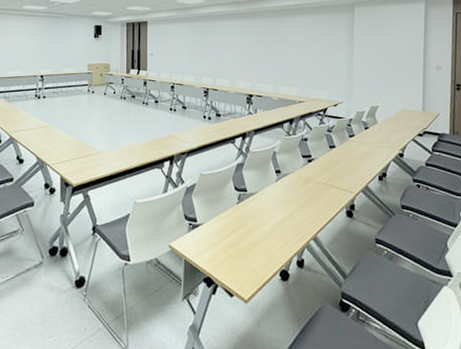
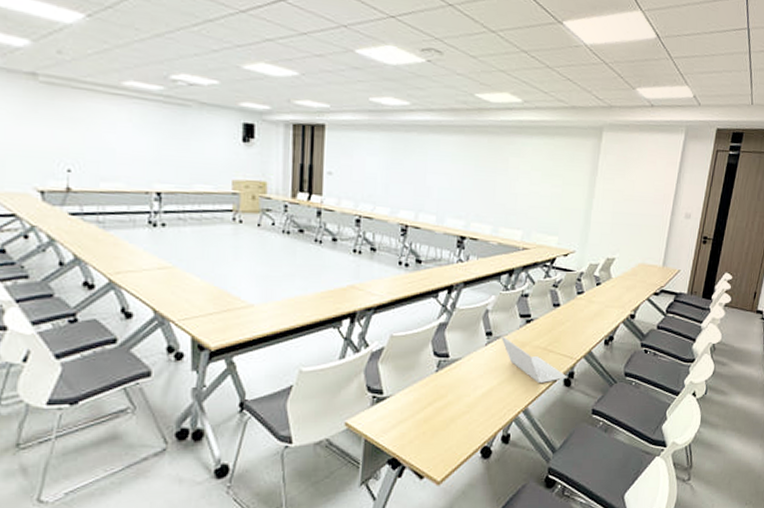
laptop: none [288,173,349,215] -> present [501,335,567,384]

